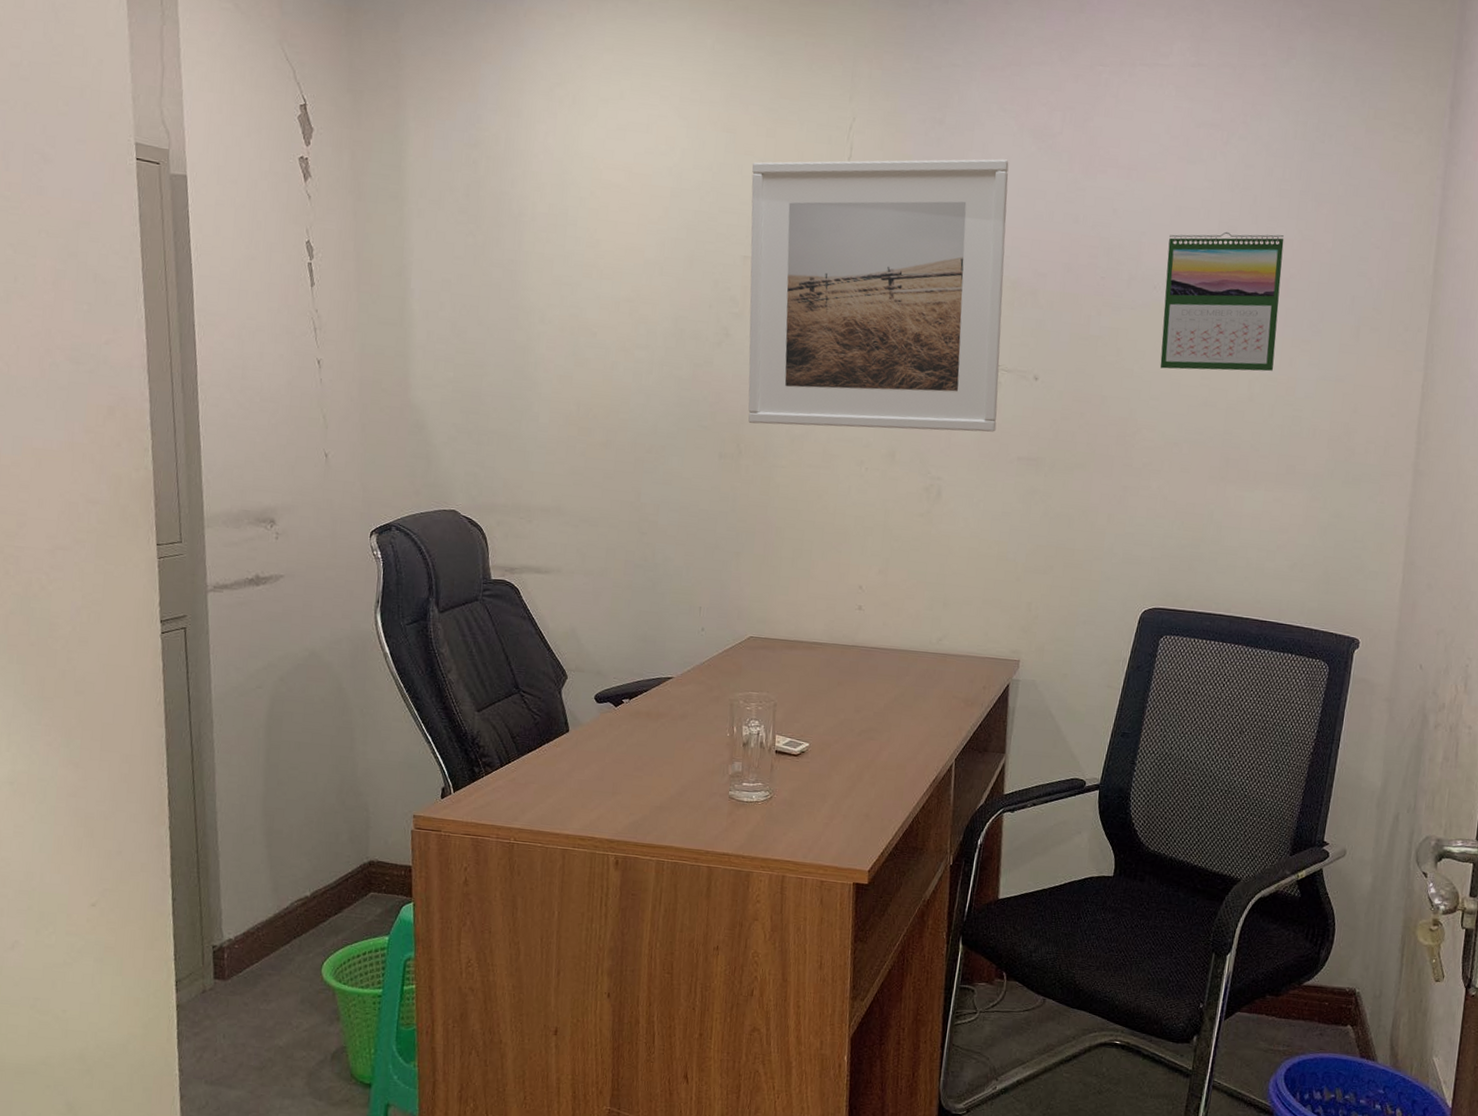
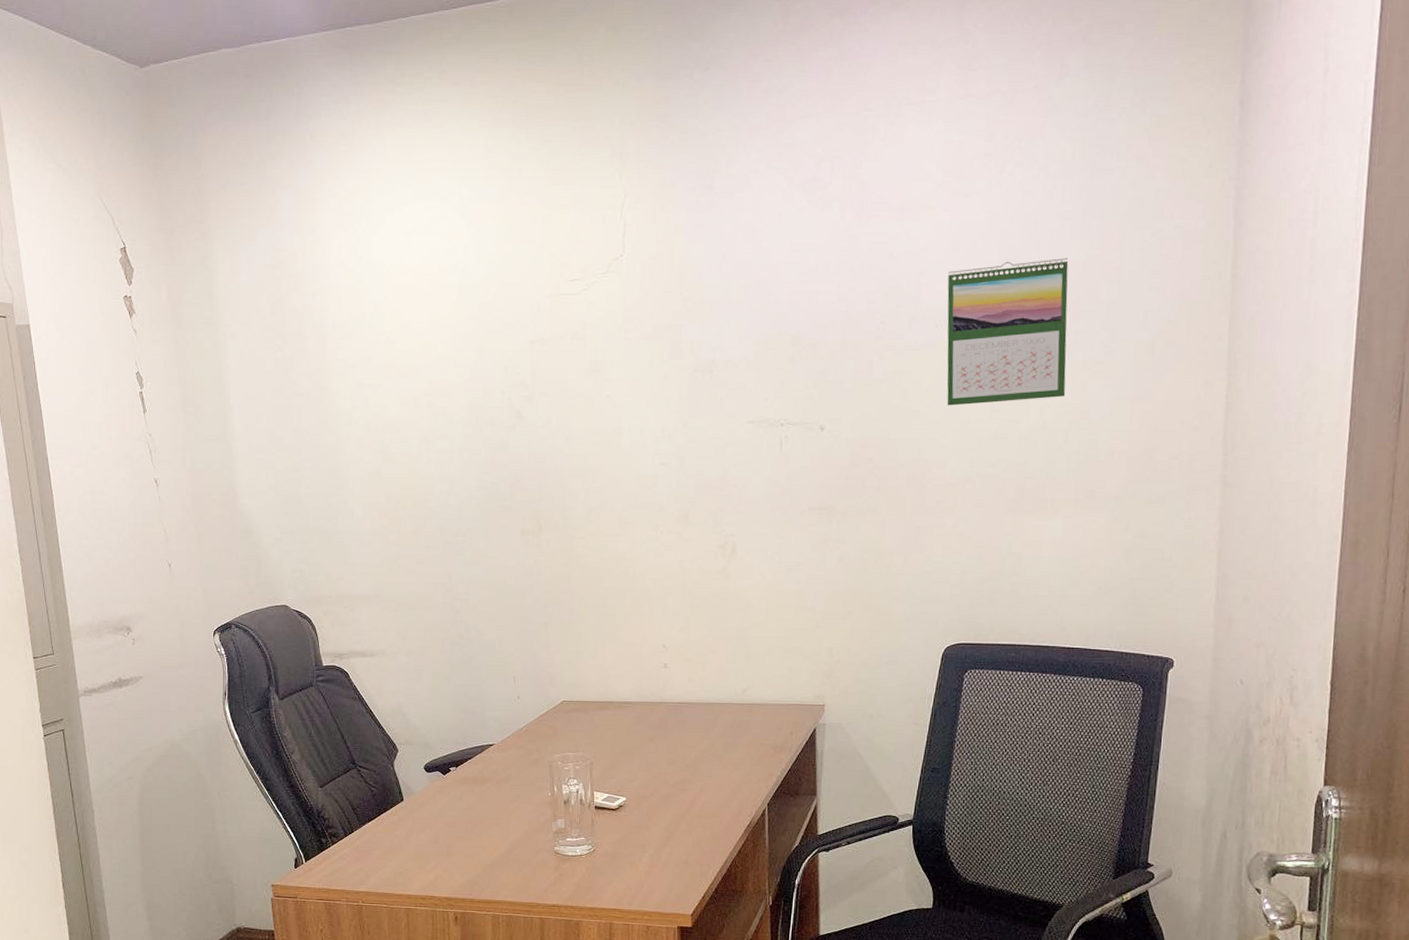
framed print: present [748,158,1009,432] -> none [532,216,786,499]

